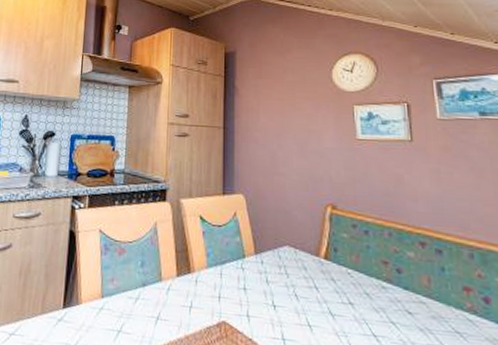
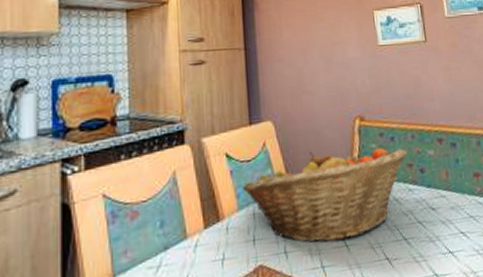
fruit basket: none [212,228,383,320] -> present [242,147,407,243]

